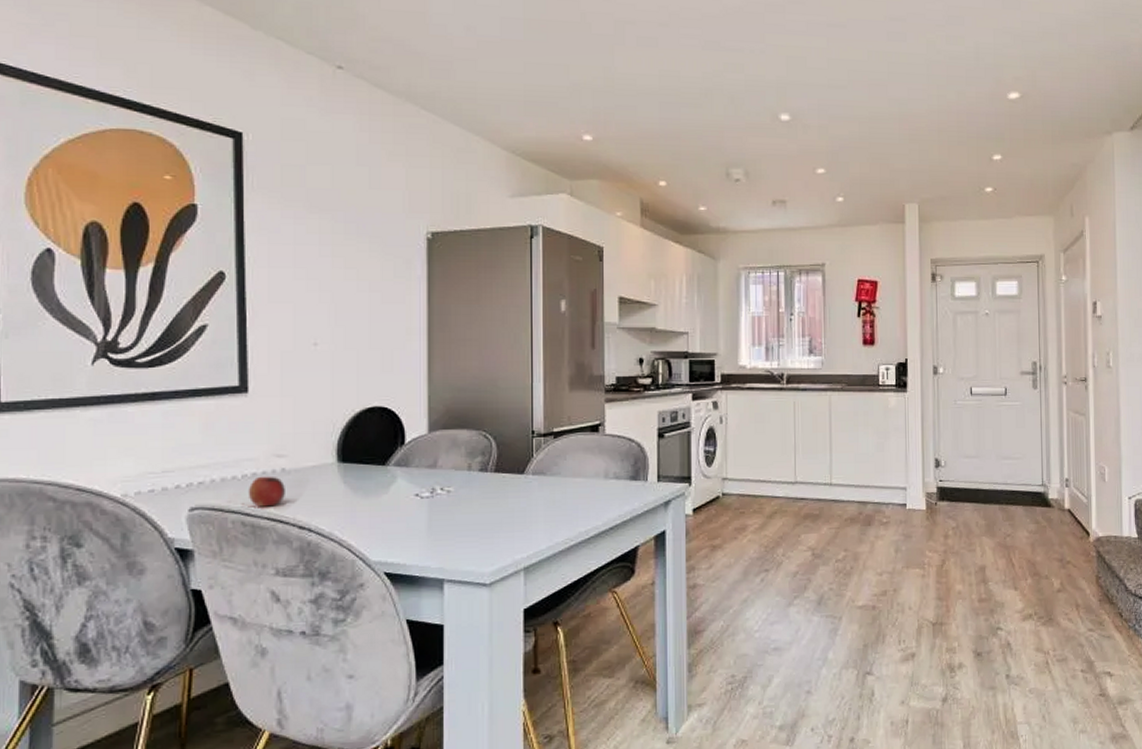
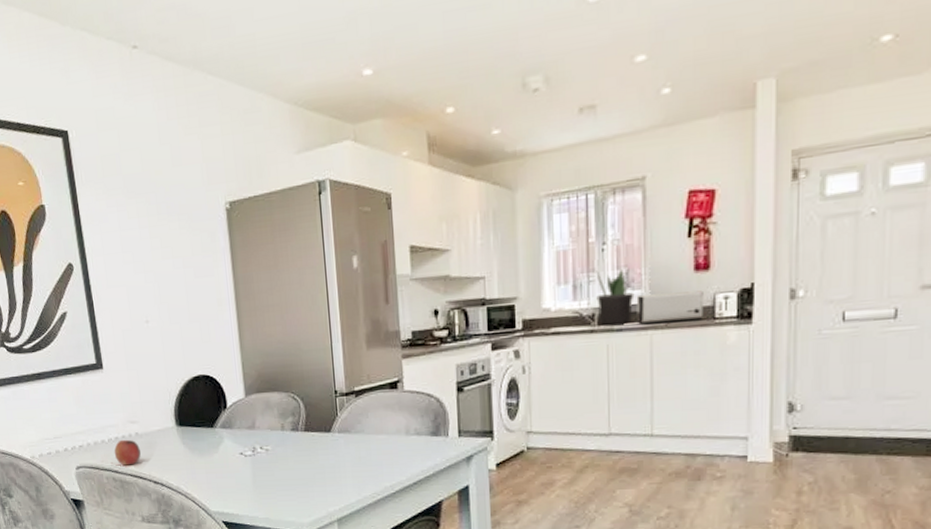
planter: none [785,337,816,386] -> present [596,268,635,327]
toaster: none [818,360,870,387] -> present [636,290,704,325]

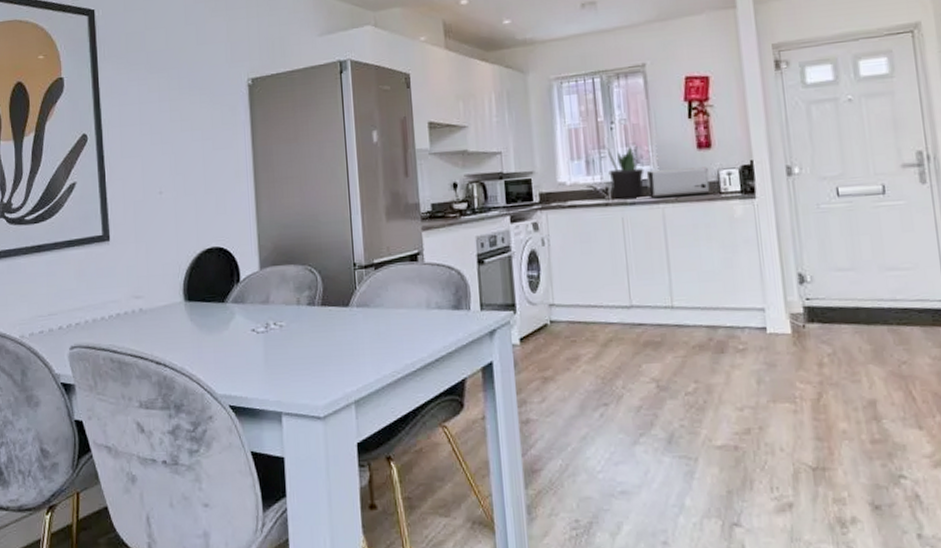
fruit: present [114,439,141,466] -> none [114,316,144,345]

